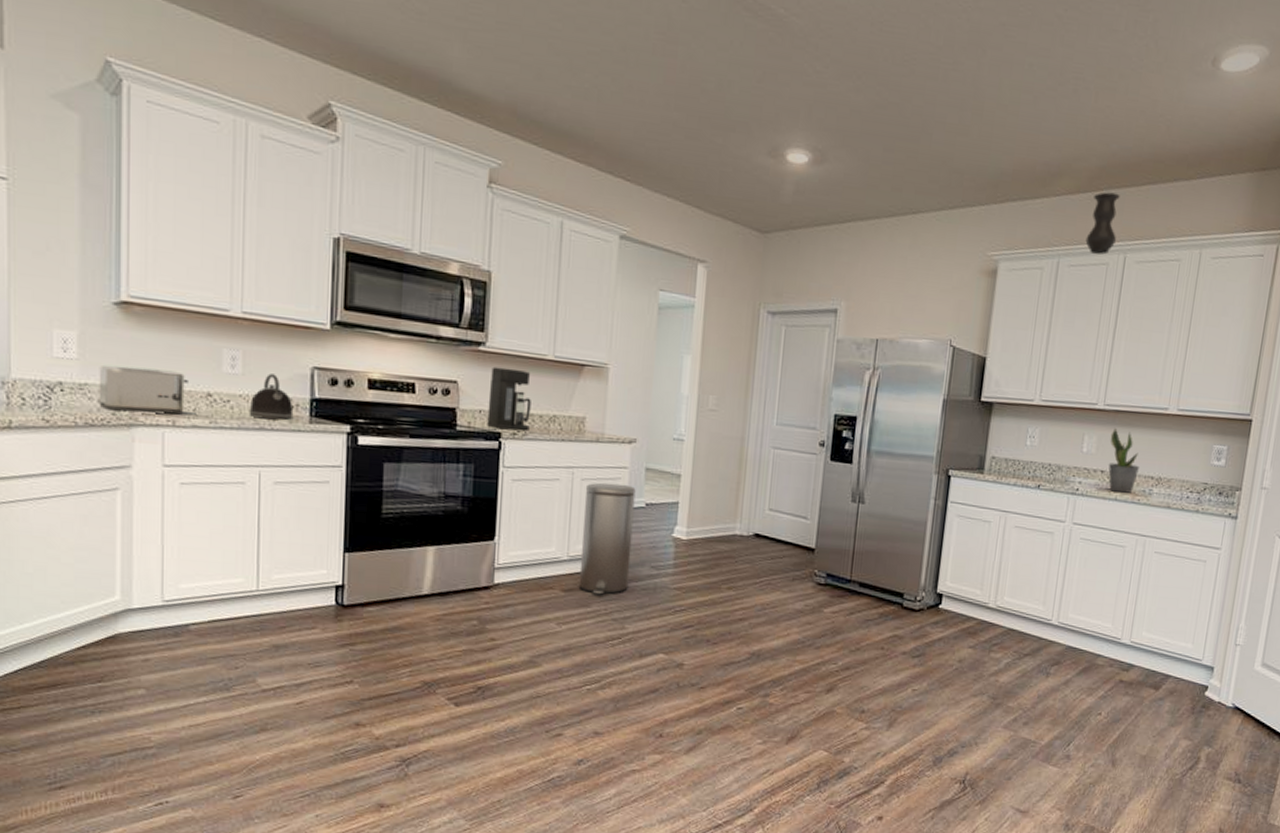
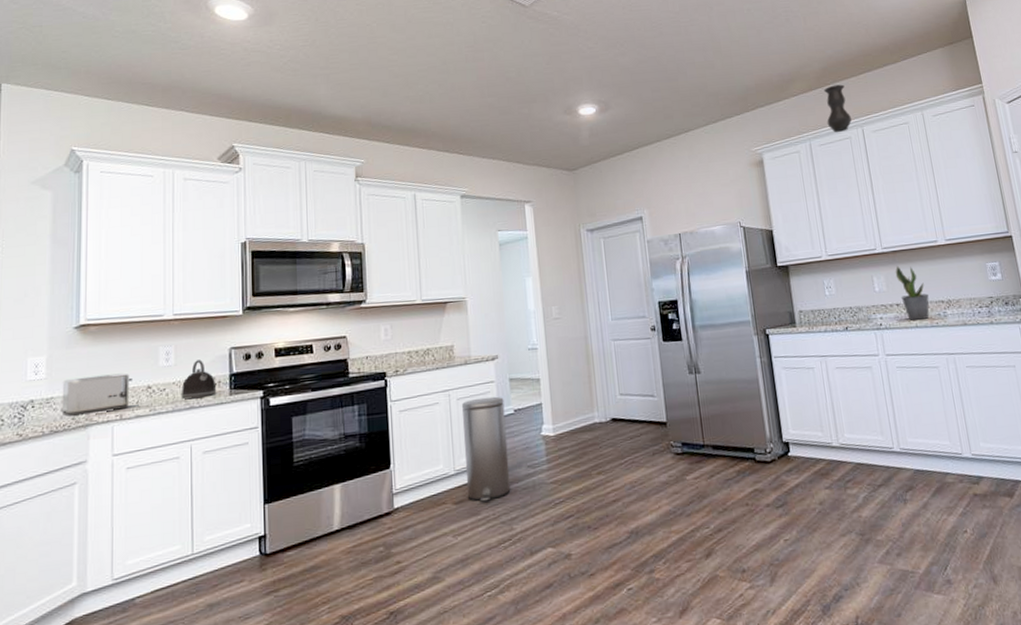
coffee maker: present [487,366,531,432] -> none [372,316,409,371]

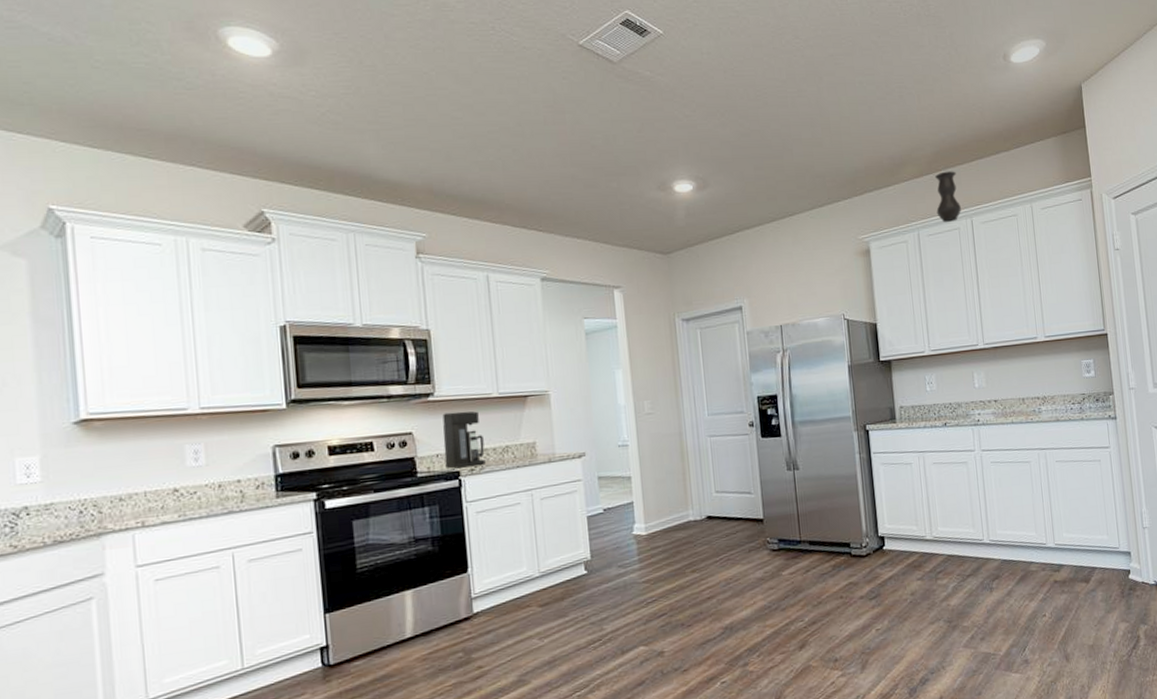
toaster: present [62,373,132,417] -> none [63,474,154,525]
kettle: present [181,359,217,400] -> none [216,459,260,504]
coffee maker: none [372,316,409,371] -> present [442,411,486,470]
pedal bin: present [461,396,511,502] -> none [545,495,600,603]
potted plant: present [895,266,930,321] -> none [995,362,1026,417]

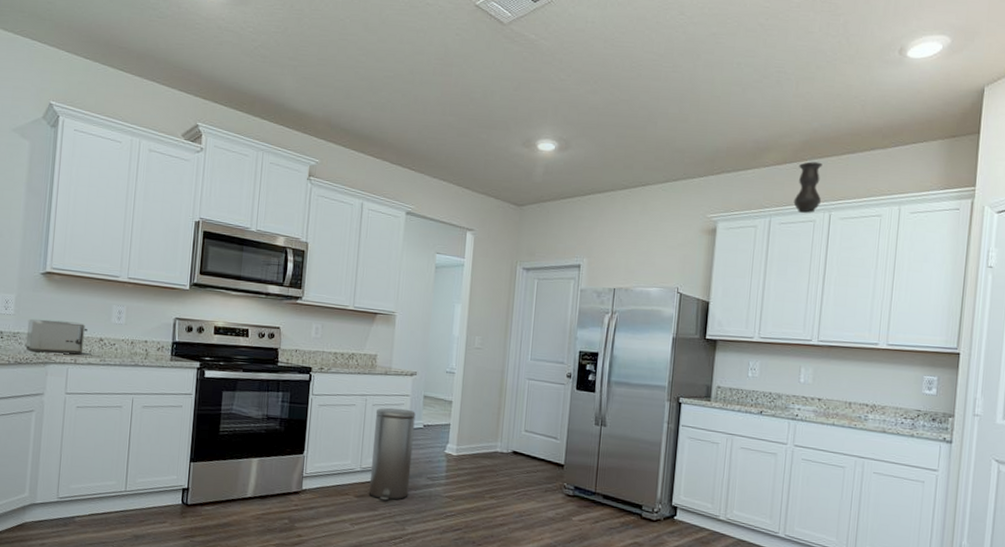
toaster: none [63,474,154,525] -> present [25,318,88,355]
coffee maker: present [442,411,486,470] -> none [301,316,335,367]
pedal bin: none [545,495,600,603] -> present [369,407,416,501]

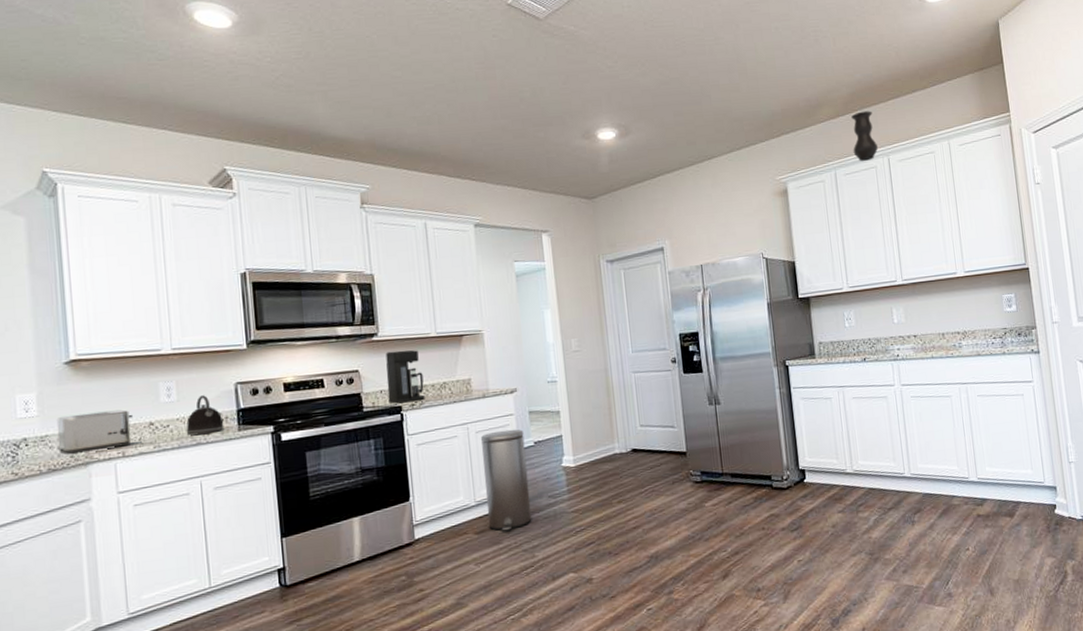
kettle: none [128,323,160,359] -> present [186,395,225,436]
coffee maker: none [301,316,335,367] -> present [385,350,425,405]

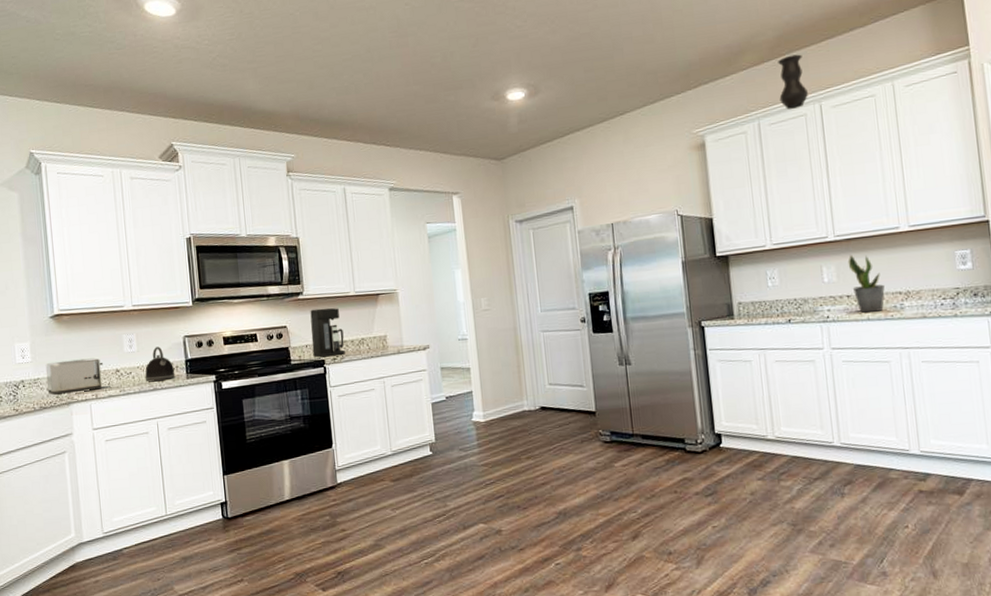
pedal bin: present [480,429,532,531] -> none [395,384,444,480]
potted plant: none [914,298,946,352] -> present [848,255,885,313]

